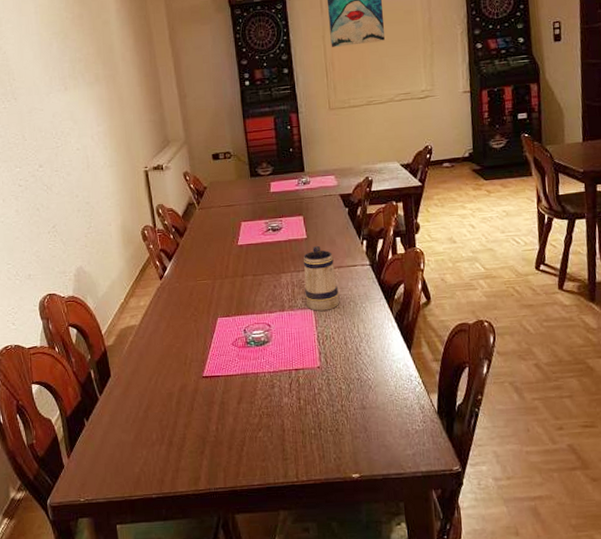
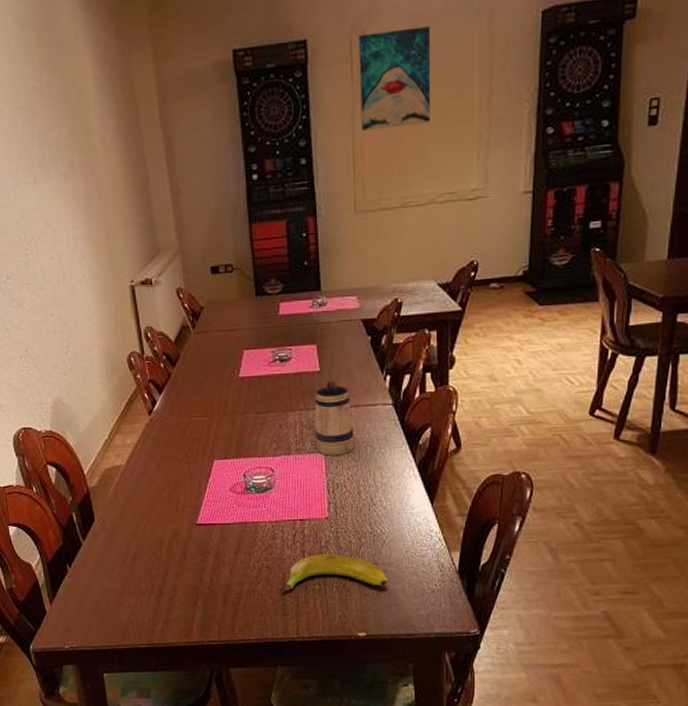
banana: none [280,399,376,438] -> present [280,553,388,592]

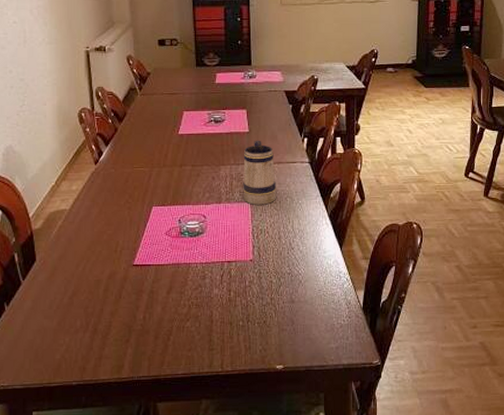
banana: present [280,553,388,592] -> none [208,292,303,329]

